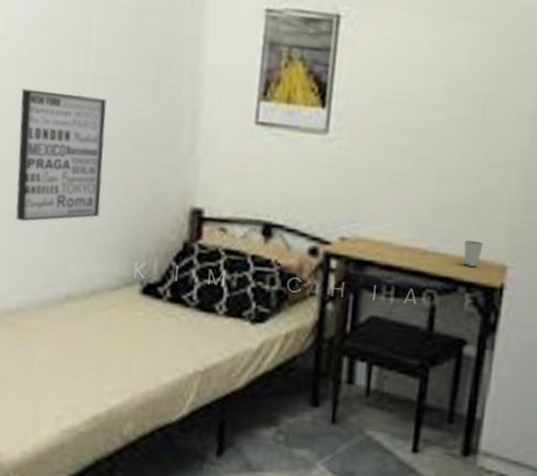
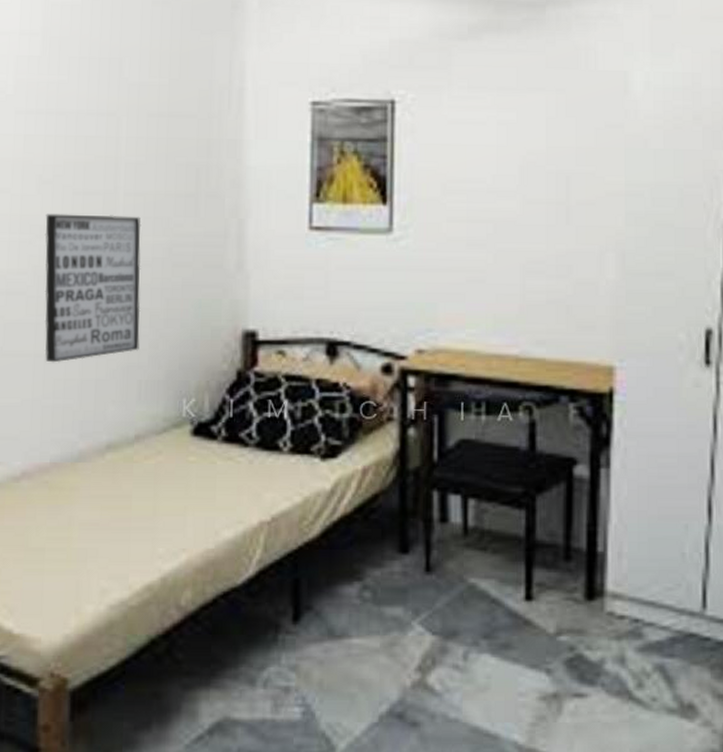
dixie cup: present [463,240,483,267] -> none [561,340,584,371]

